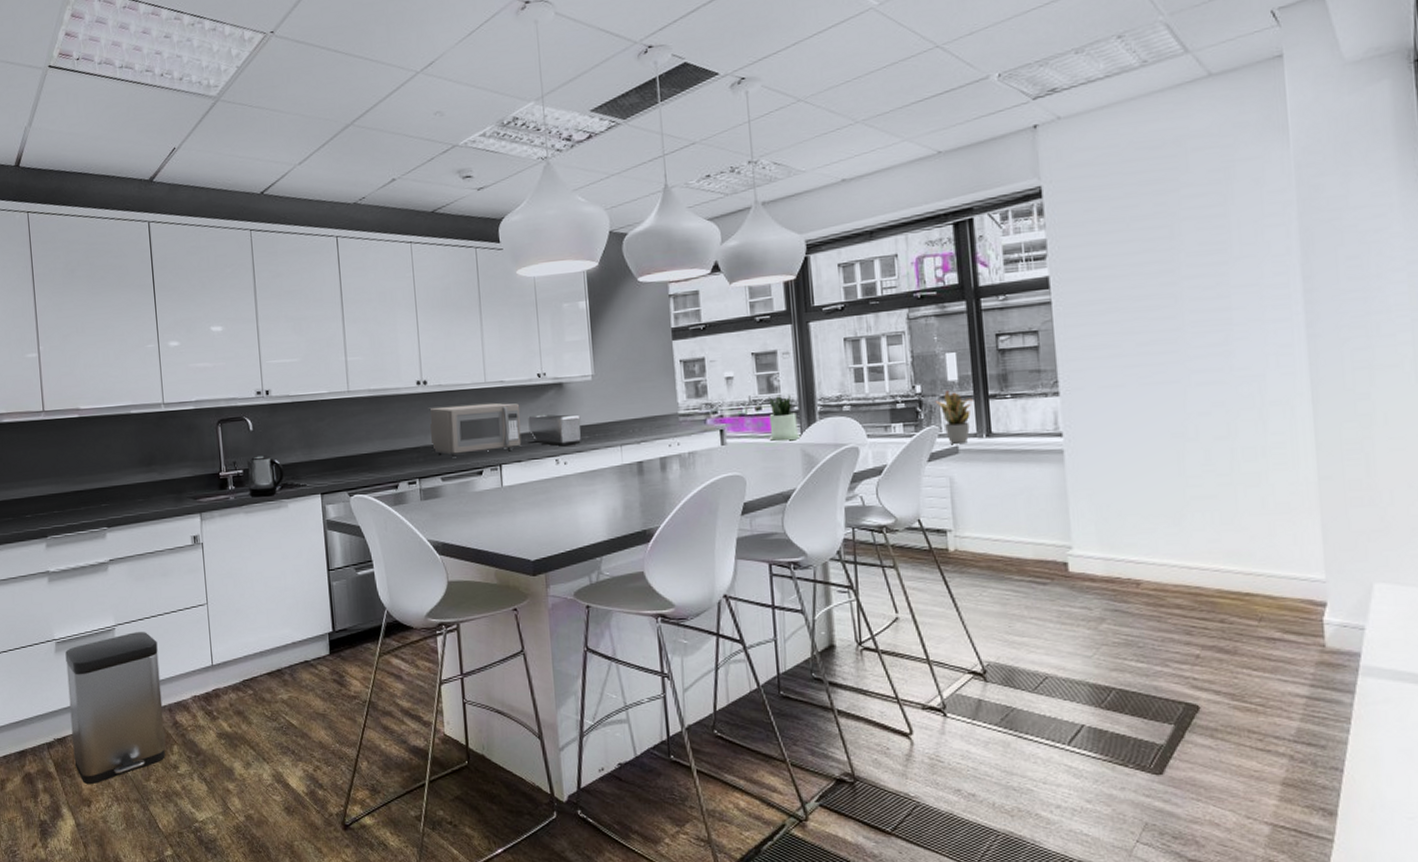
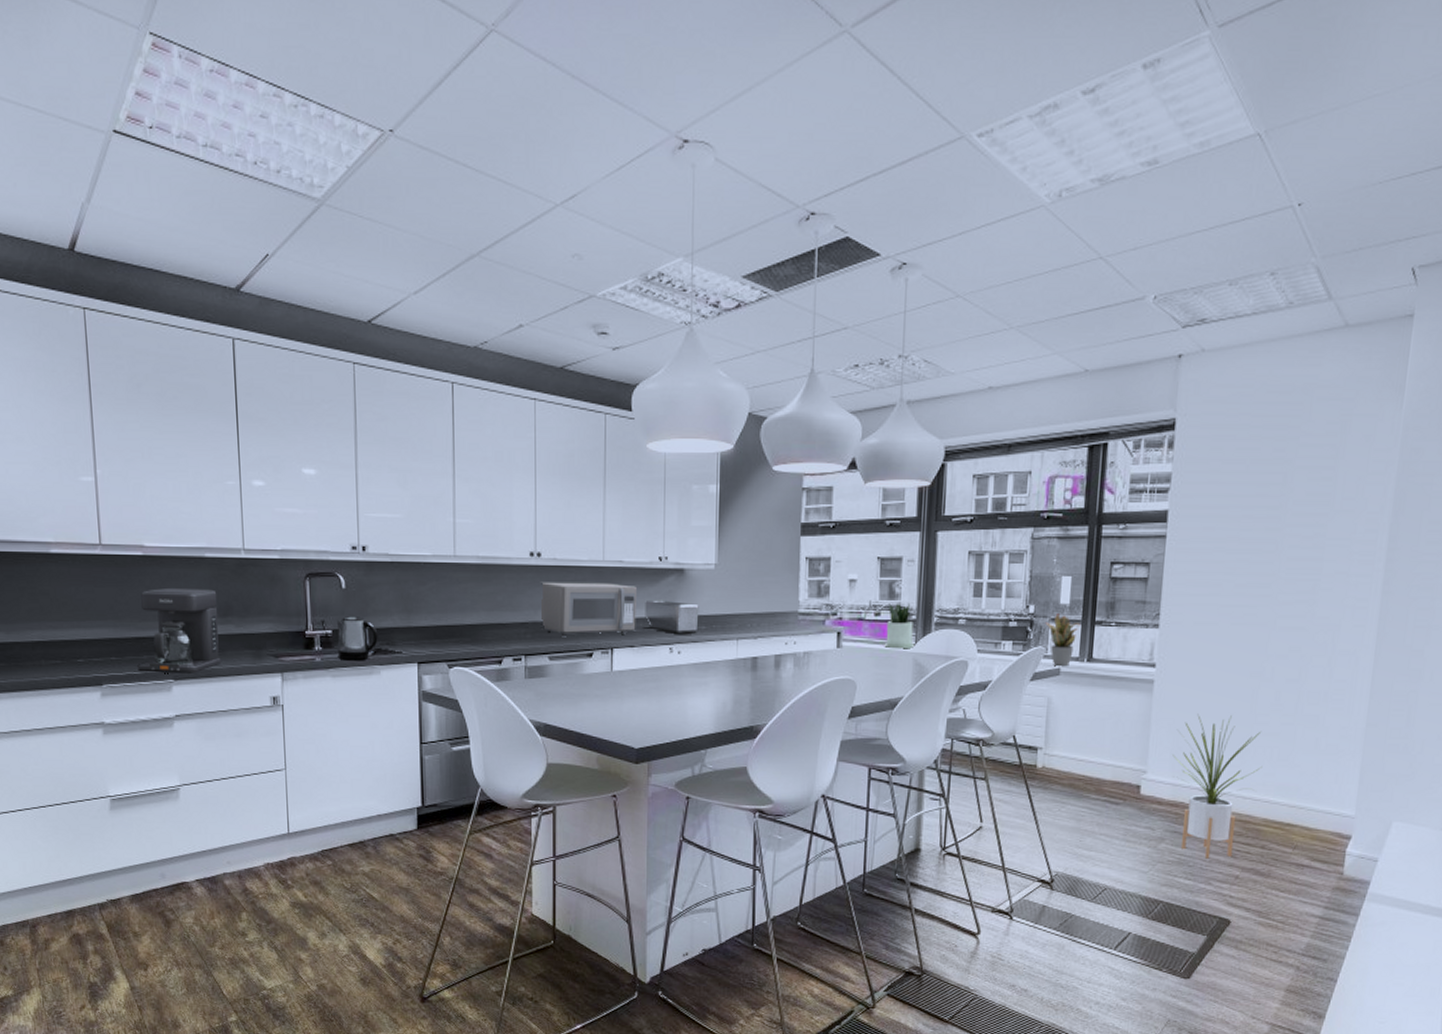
pedal bin: present [65,632,166,784] -> none [121,794,234,947]
coffee maker: none [76,442,147,523] -> present [137,587,221,673]
house plant: none [1098,480,1205,638] -> present [1172,713,1263,859]

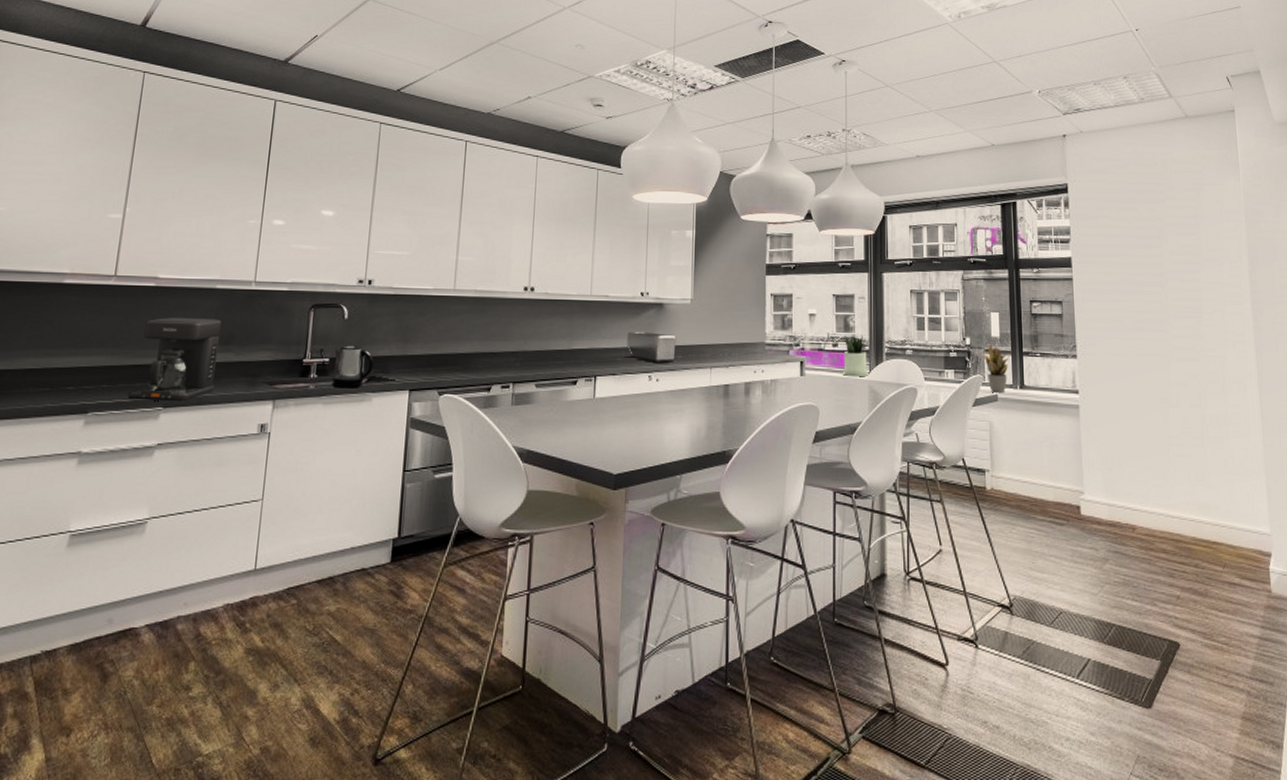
microwave: present [540,581,638,637] -> none [530,314,621,366]
house plant: present [1172,713,1263,859] -> none [1104,436,1183,579]

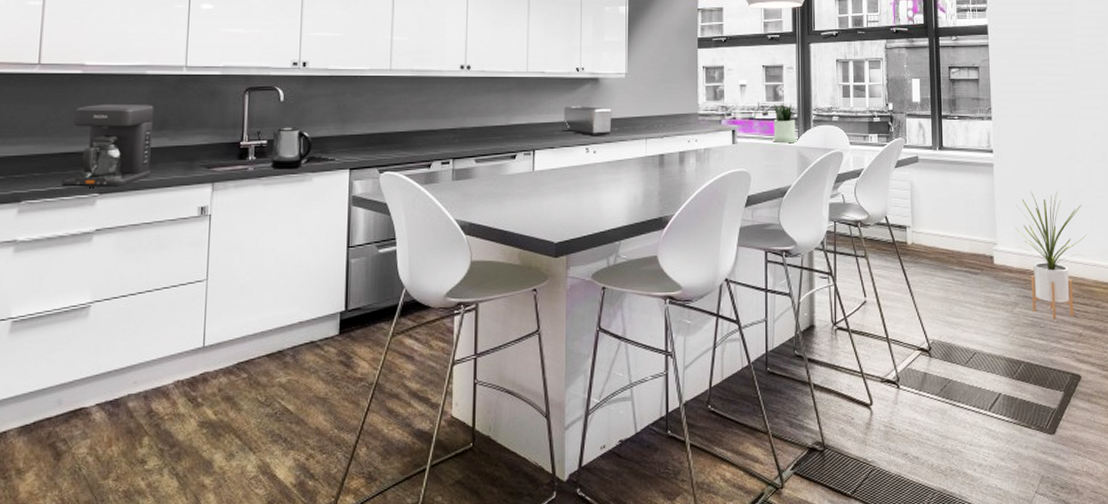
potted plant: present [981,345,1010,394] -> none [902,110,930,155]
house plant: none [1104,436,1183,579] -> present [1015,191,1087,320]

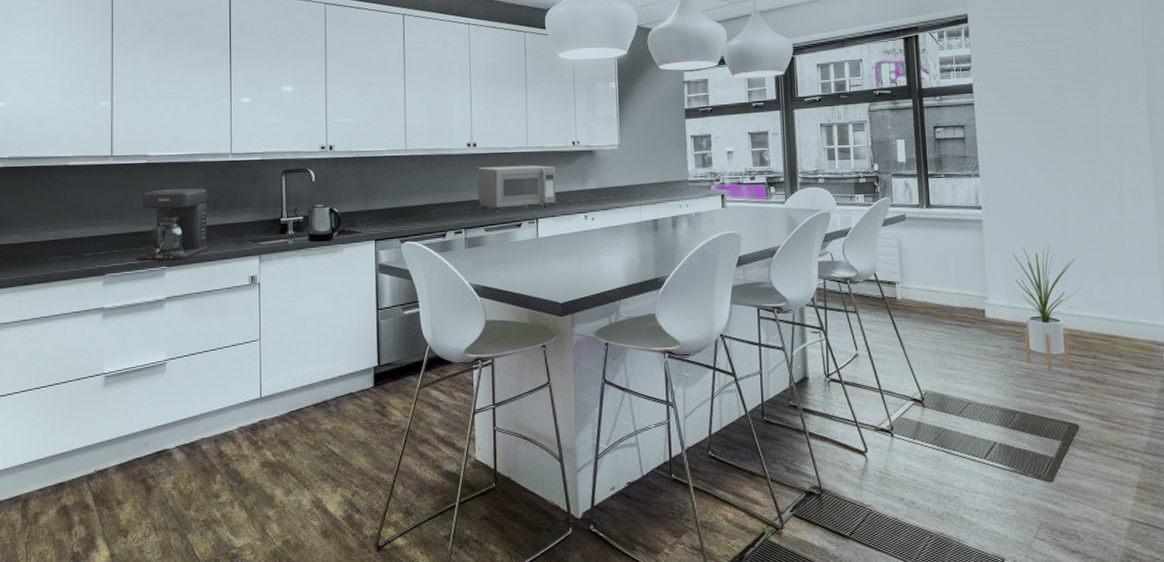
microwave: none [469,91,558,141] -> present [476,165,556,212]
toaster: present [561,105,612,136] -> none [560,176,608,205]
planter: present [772,104,798,144] -> none [760,168,786,207]

